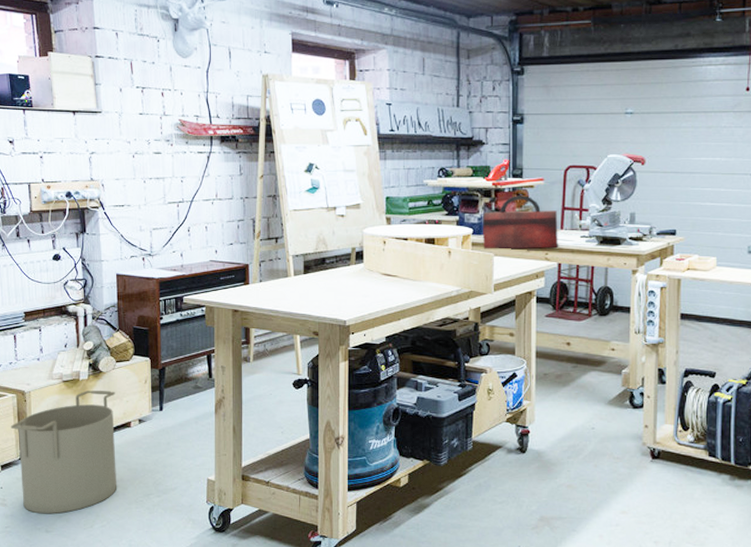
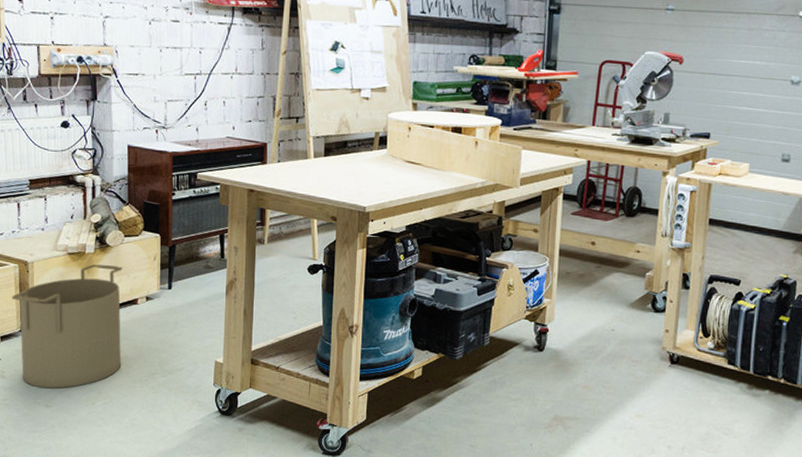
toolbox: present [482,195,558,249] -> none [511,88,590,145]

